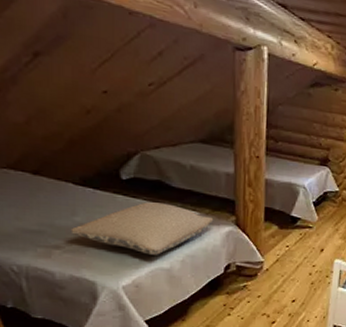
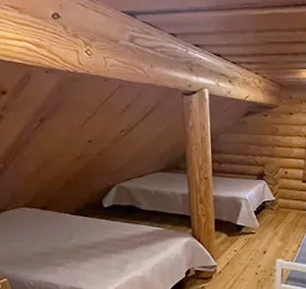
pillow: present [70,202,214,255] -> none [69,223,175,266]

